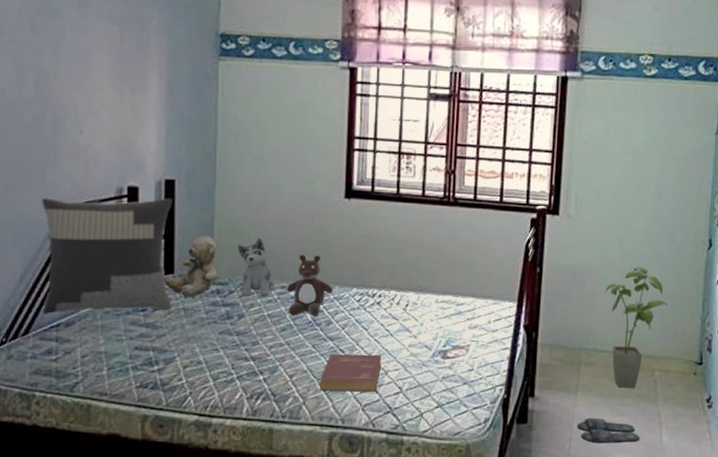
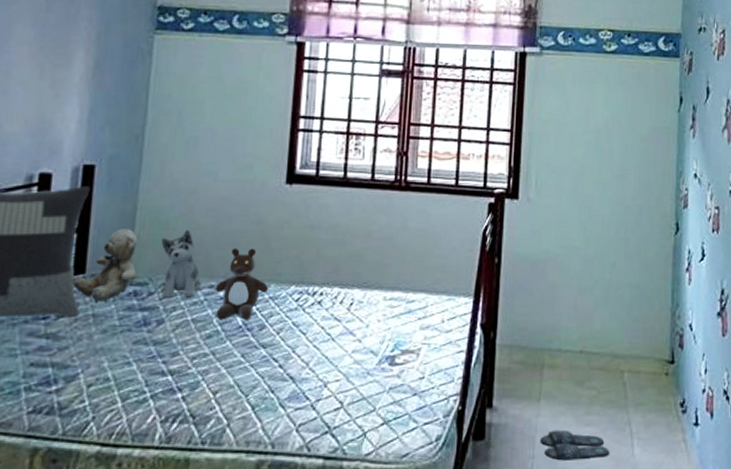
book: present [320,354,382,392] -> none [247,363,321,410]
house plant: present [604,267,668,388] -> none [568,254,636,394]

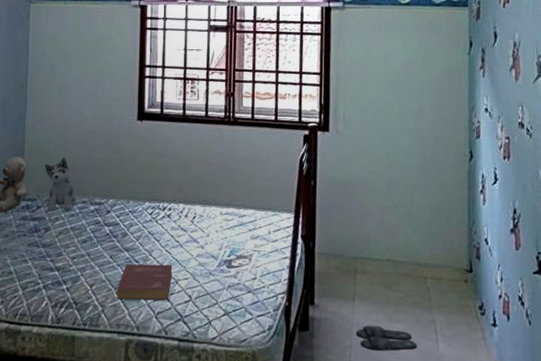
stuffed animal: present [215,248,269,320] -> none [87,172,129,229]
book: none [247,363,321,410] -> present [117,264,173,300]

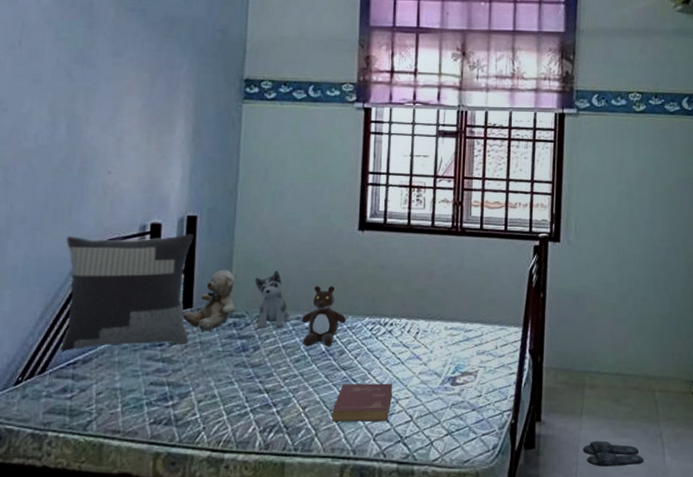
stuffed animal: none [87,172,129,229] -> present [301,286,347,347]

